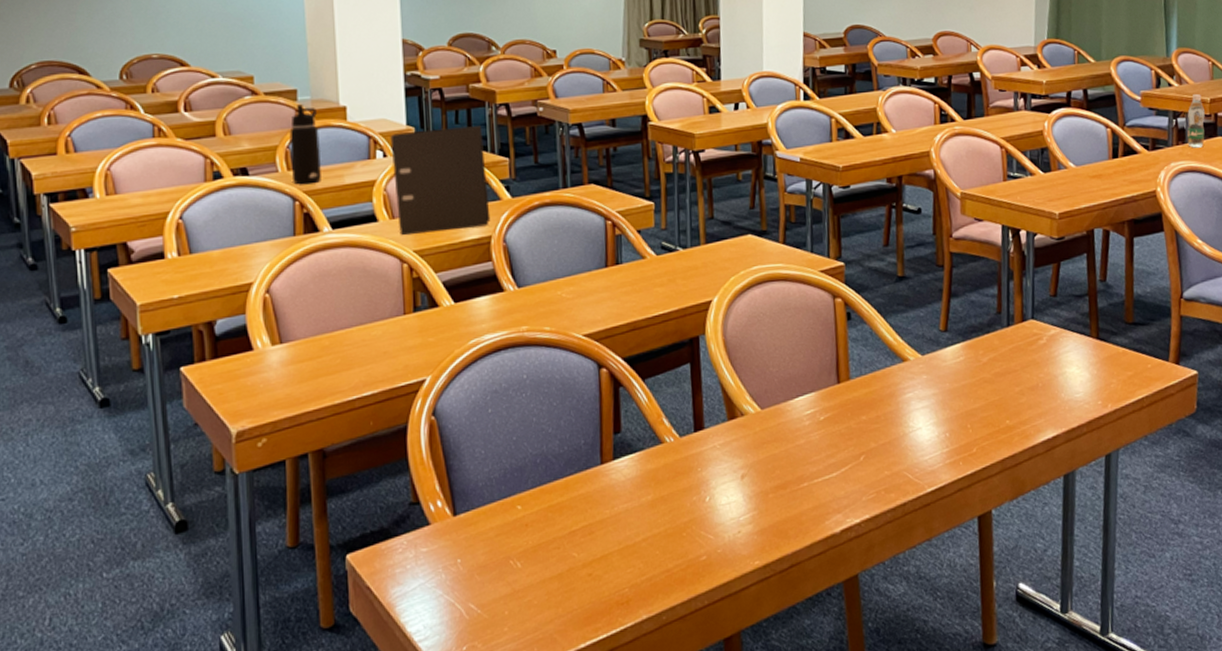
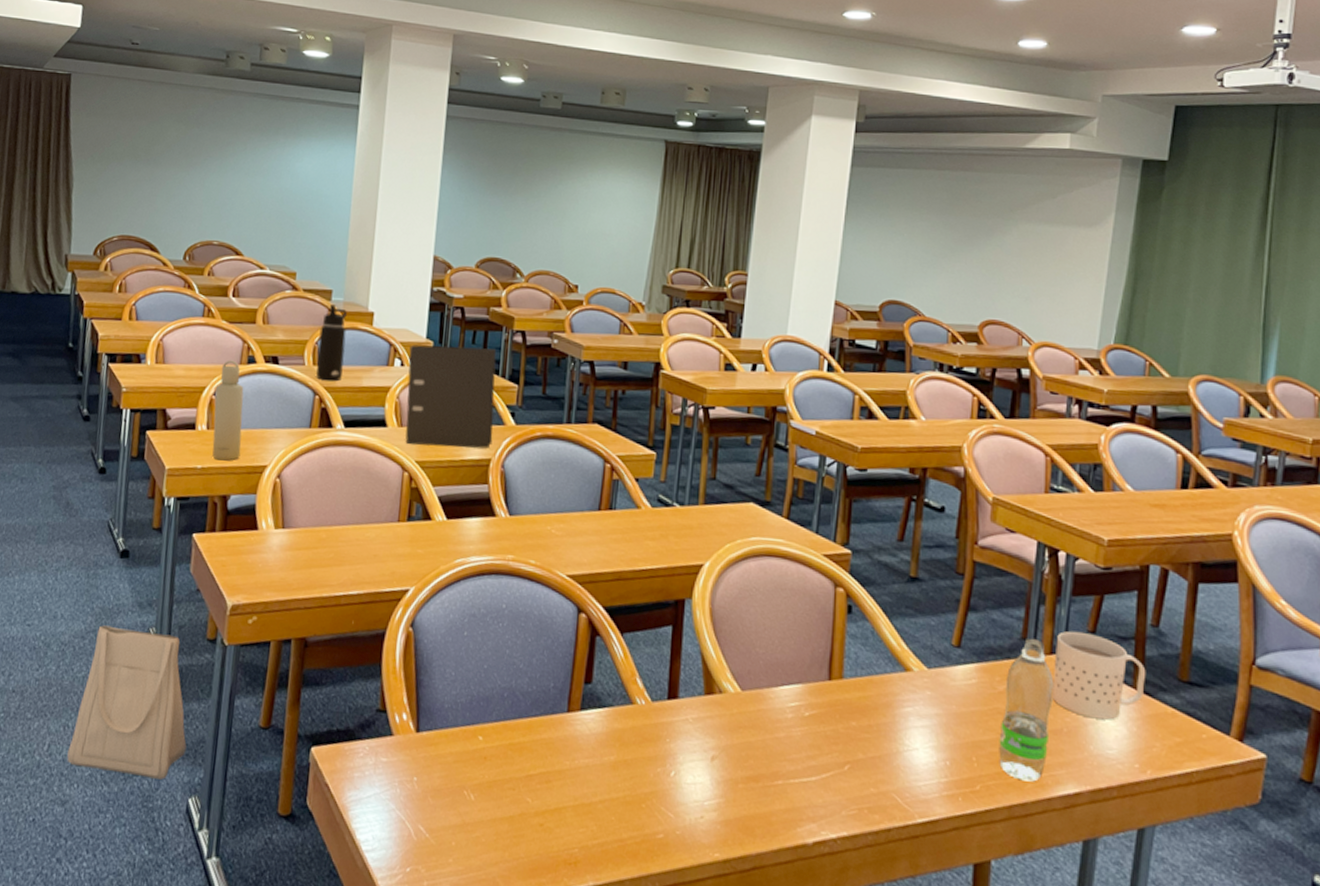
shopping bag: none [74,476,210,634] -> present [67,625,187,780]
bottle: none [180,178,221,286] -> present [212,360,244,461]
bottle: none [987,310,1029,436] -> present [999,638,1054,782]
mug: none [1025,297,1100,370] -> present [1051,631,1146,720]
bottle: present [1186,93,1206,148] -> none [1278,430,1305,494]

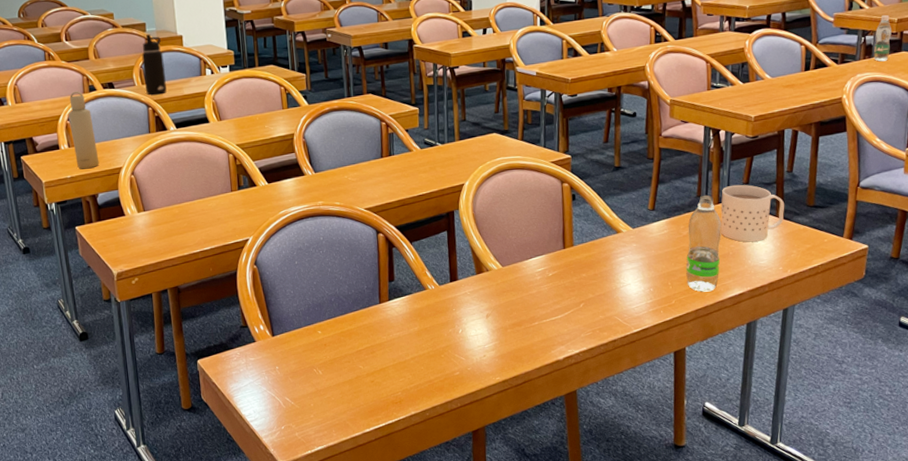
shopping bag: present [67,625,187,780] -> none [17,302,106,404]
binder: present [405,345,497,449] -> none [215,49,293,133]
bottle: none [1278,430,1305,494] -> present [873,14,892,62]

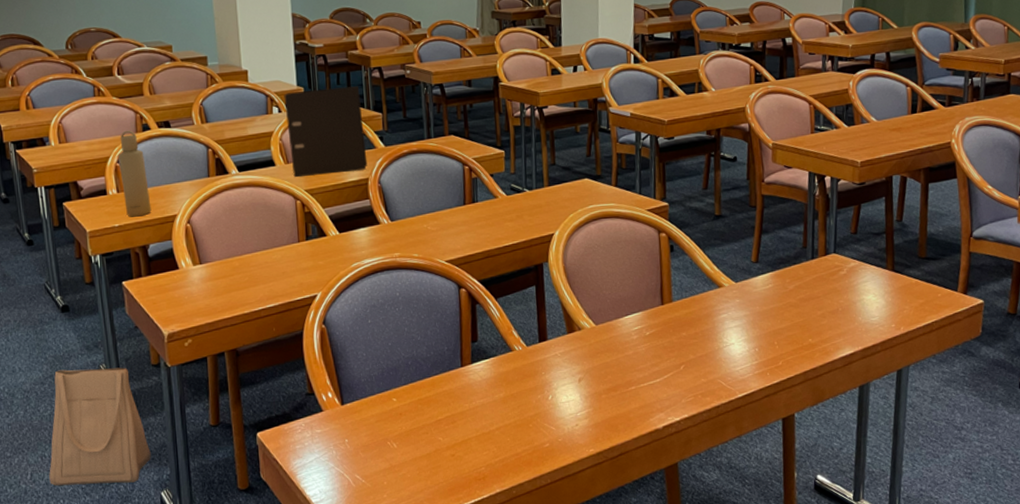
shopping bag: none [17,302,106,404] -> present [49,367,151,486]
water bottle: present [141,34,167,95] -> none [202,69,229,135]
binder: none [215,49,293,133] -> present [284,86,368,177]
bottle: present [686,195,722,292] -> none [792,245,830,352]
mug: present [720,184,785,242] -> none [828,234,896,297]
bottle: present [873,14,892,62] -> none [981,55,1000,104]

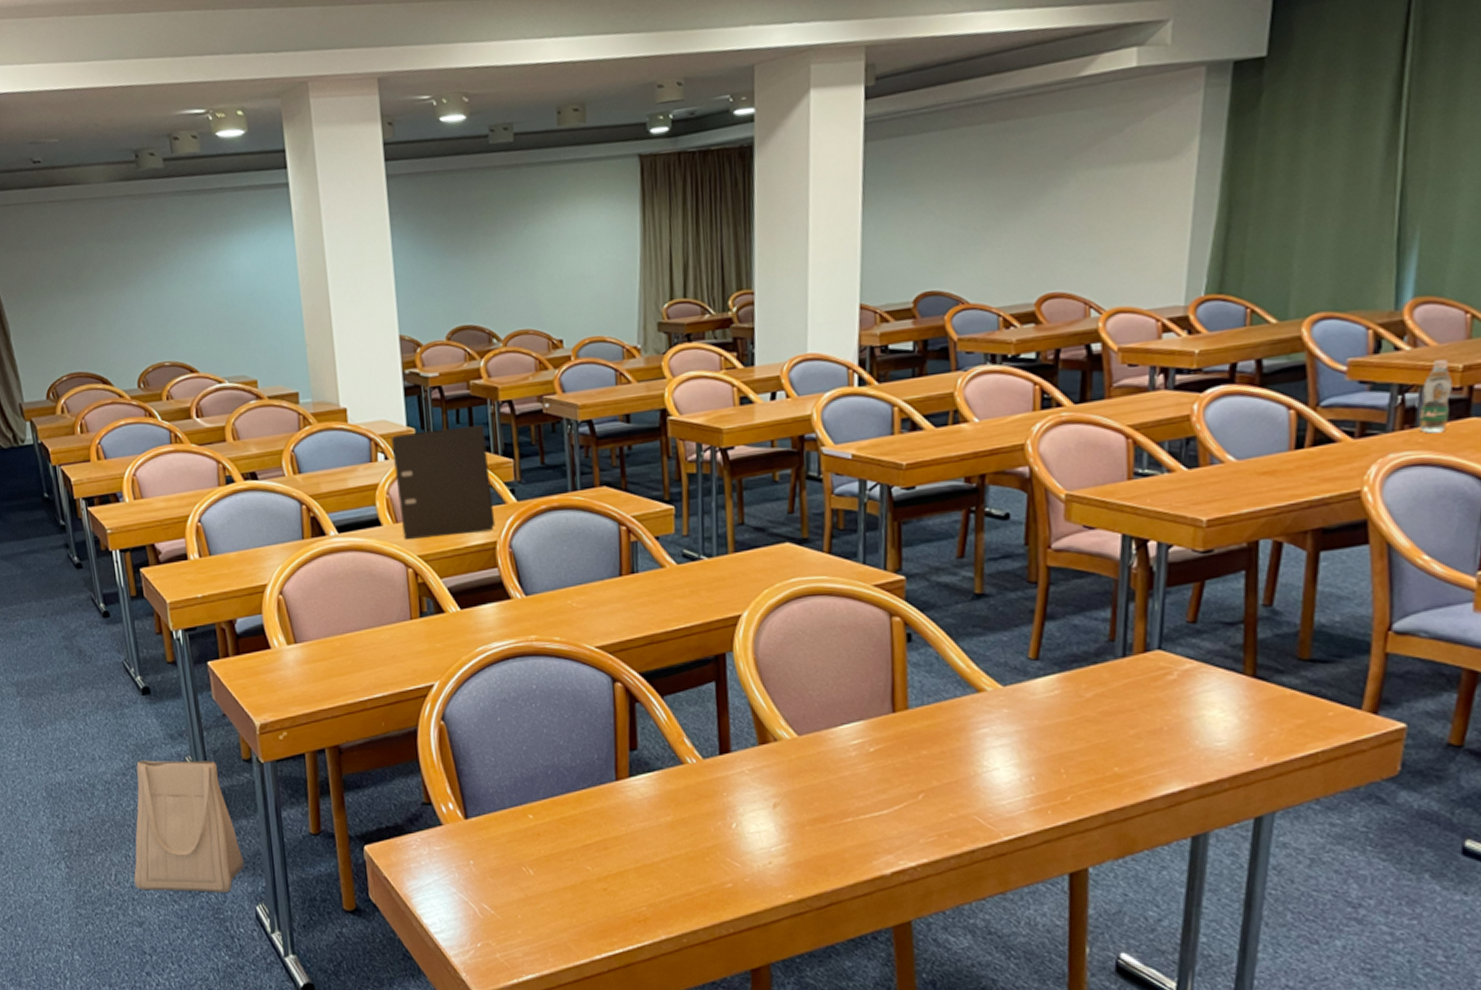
bottle: present [118,130,152,217] -> none [199,483,238,587]
bottle: none [981,55,1000,104] -> present [1418,359,1454,434]

